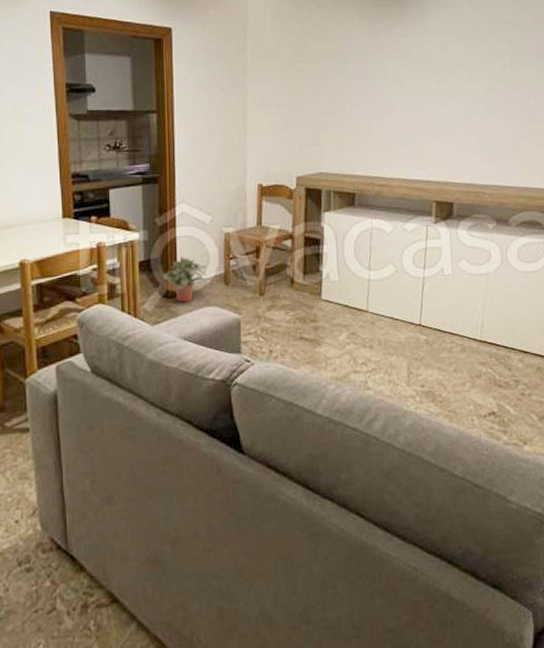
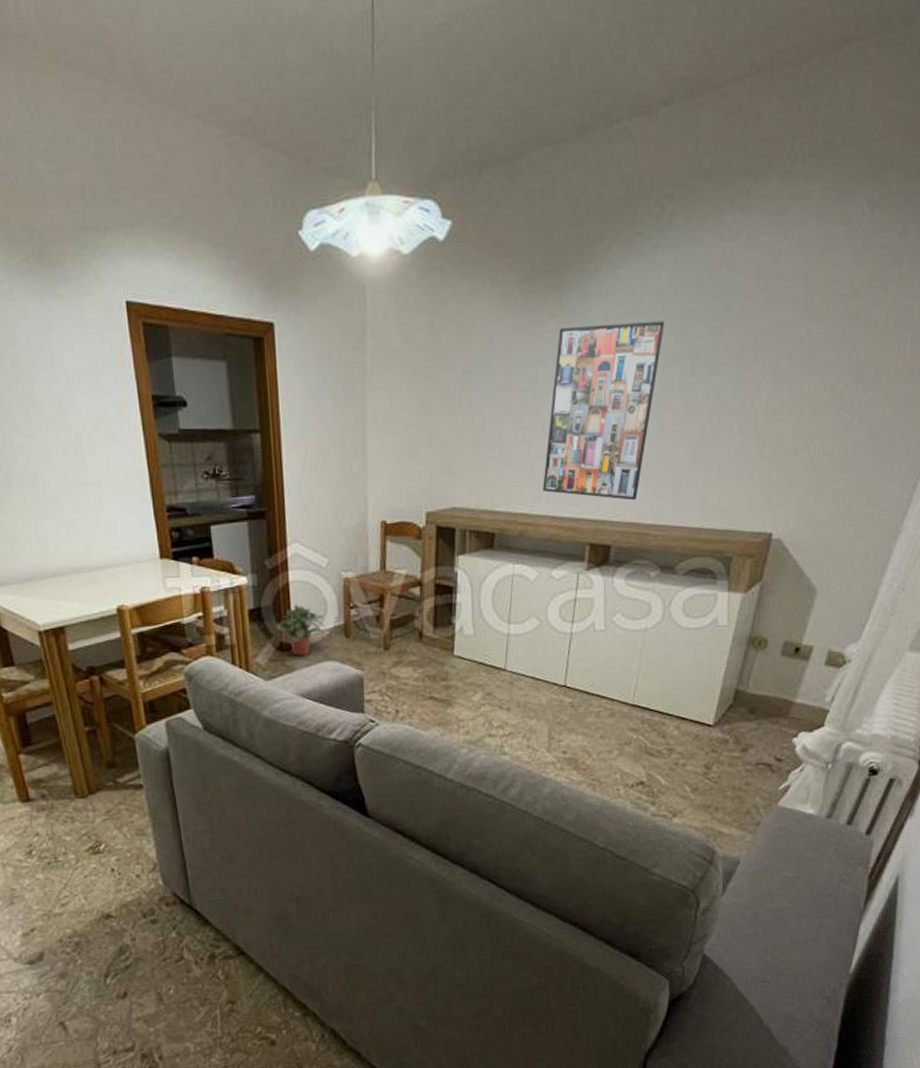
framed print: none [394,27,486,166] -> present [543,320,665,500]

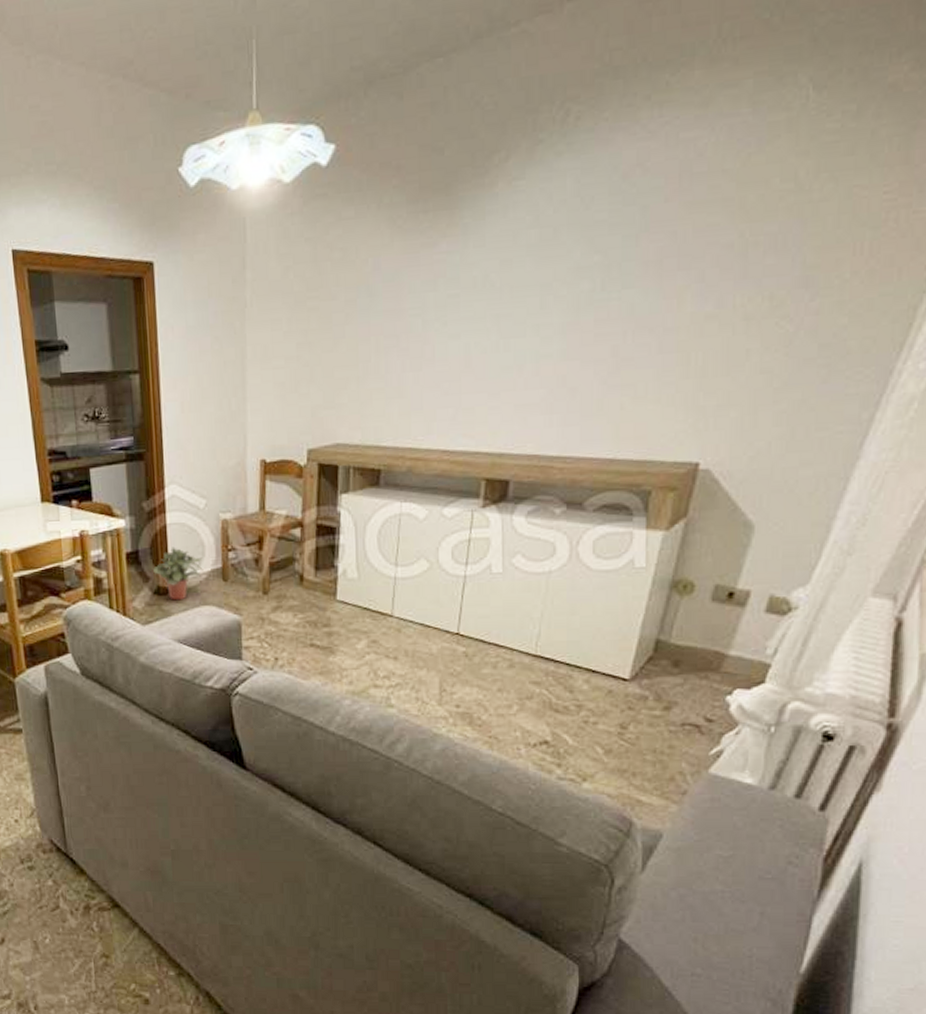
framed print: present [543,320,665,500] -> none [433,233,570,431]

